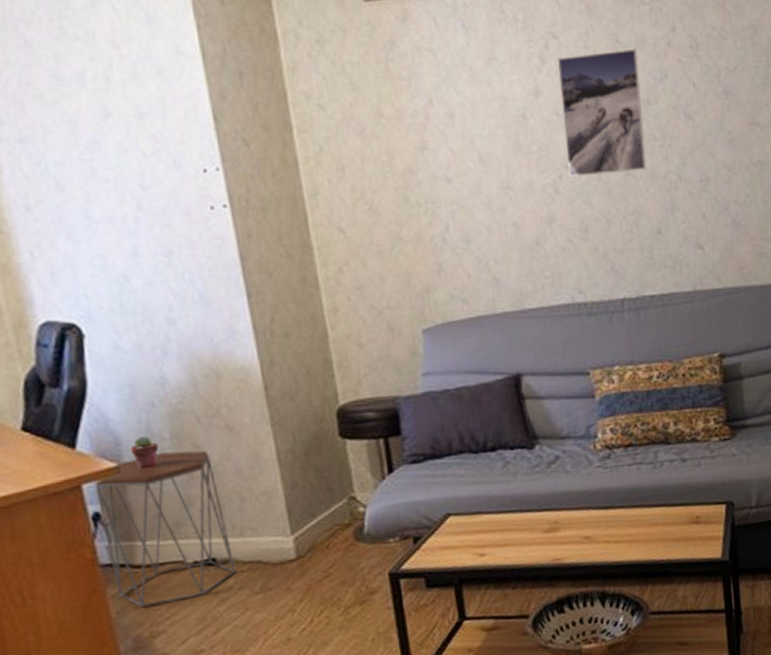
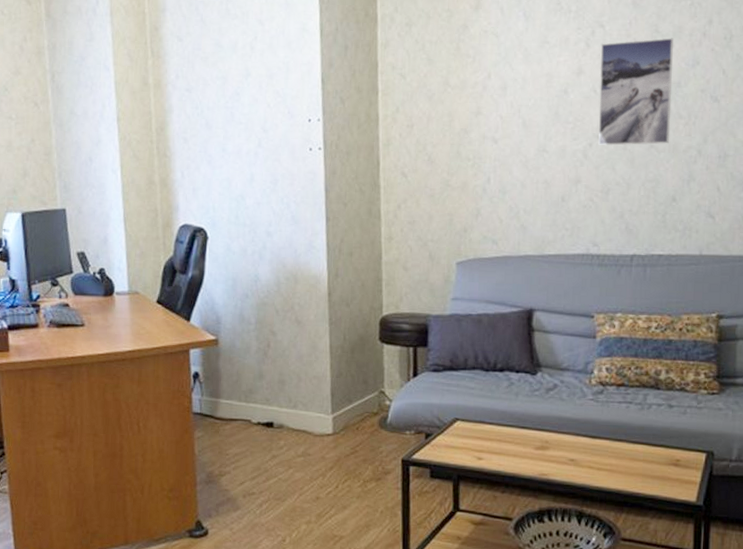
side table: present [95,450,236,608] -> none [198,334,287,451]
potted succulent: present [130,436,159,470] -> none [226,318,246,345]

